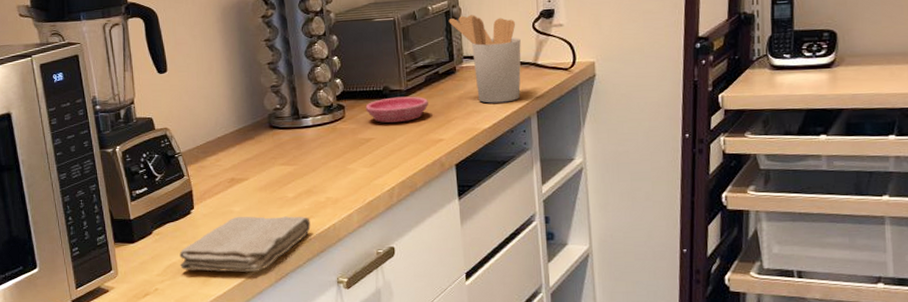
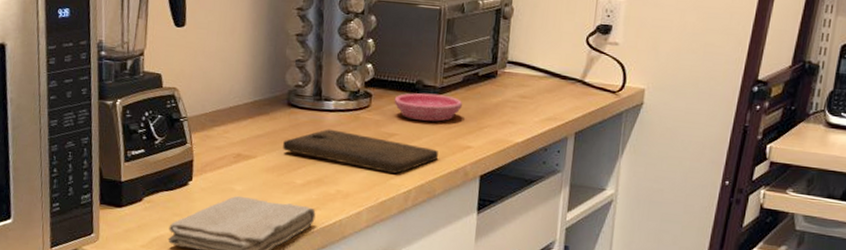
cutting board: none [271,143,414,175] -> present [283,129,438,174]
utensil holder: present [448,15,521,103] -> none [498,16,571,118]

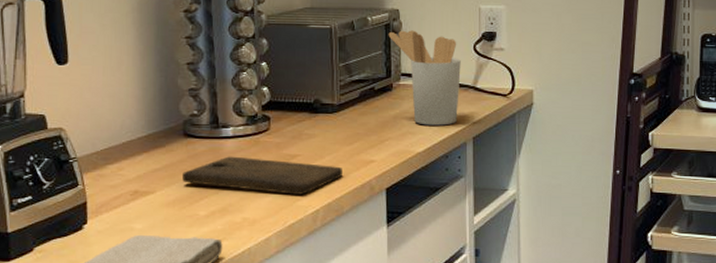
saucer: present [394,93,462,122] -> none [293,111,361,139]
utensil holder: none [498,16,571,118] -> present [388,30,461,126]

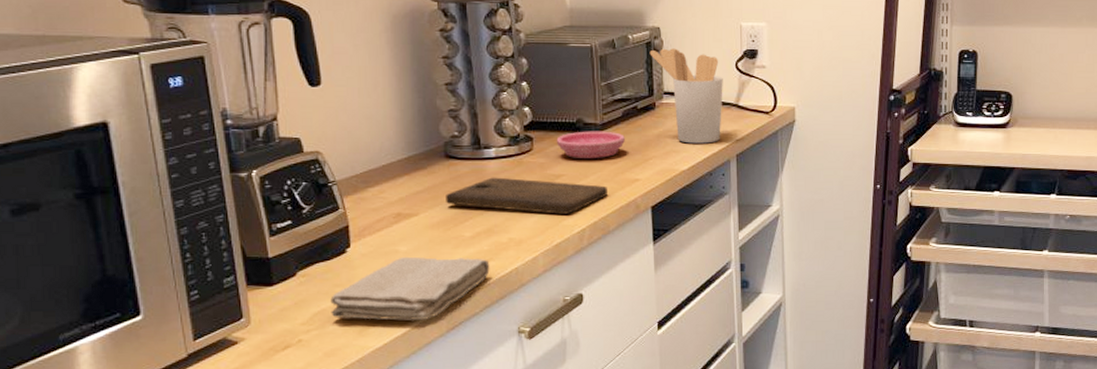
saucer: none [293,111,361,139] -> present [556,131,625,158]

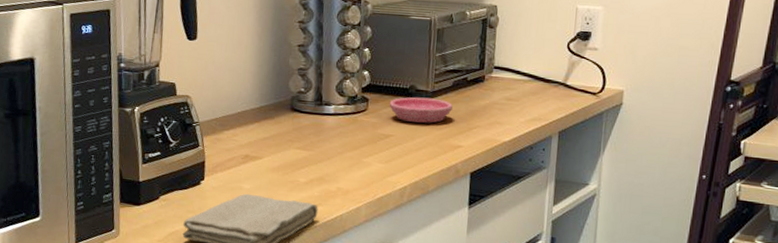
cutting board: present [446,177,607,214] -> none [287,131,431,172]
utensil holder: present [649,48,723,144] -> none [484,25,554,119]

